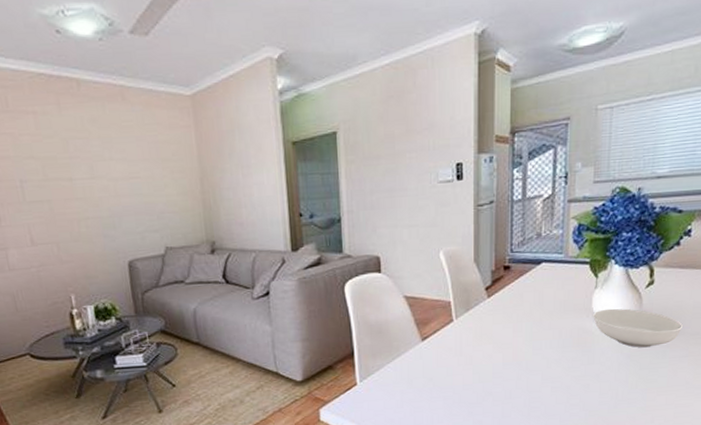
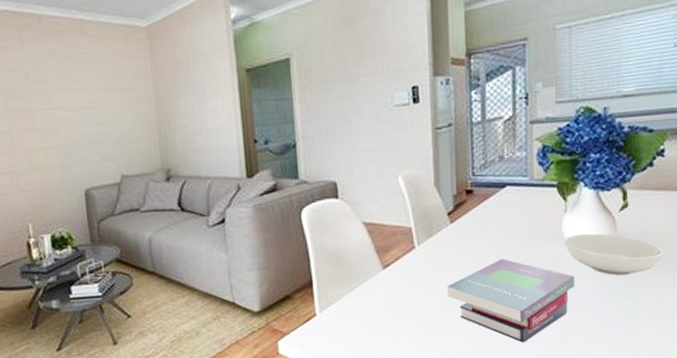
books: none [481,331,601,410] -> present [446,258,575,343]

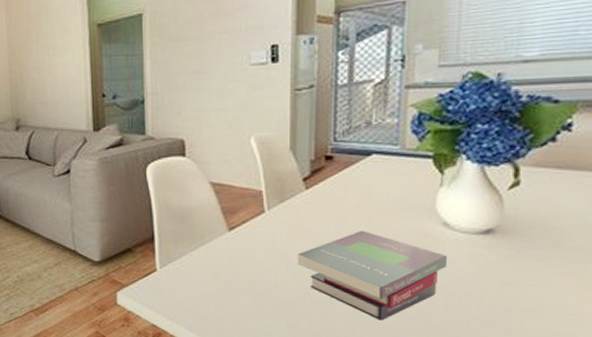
bowl: present [563,233,664,276] -> none [436,211,562,260]

